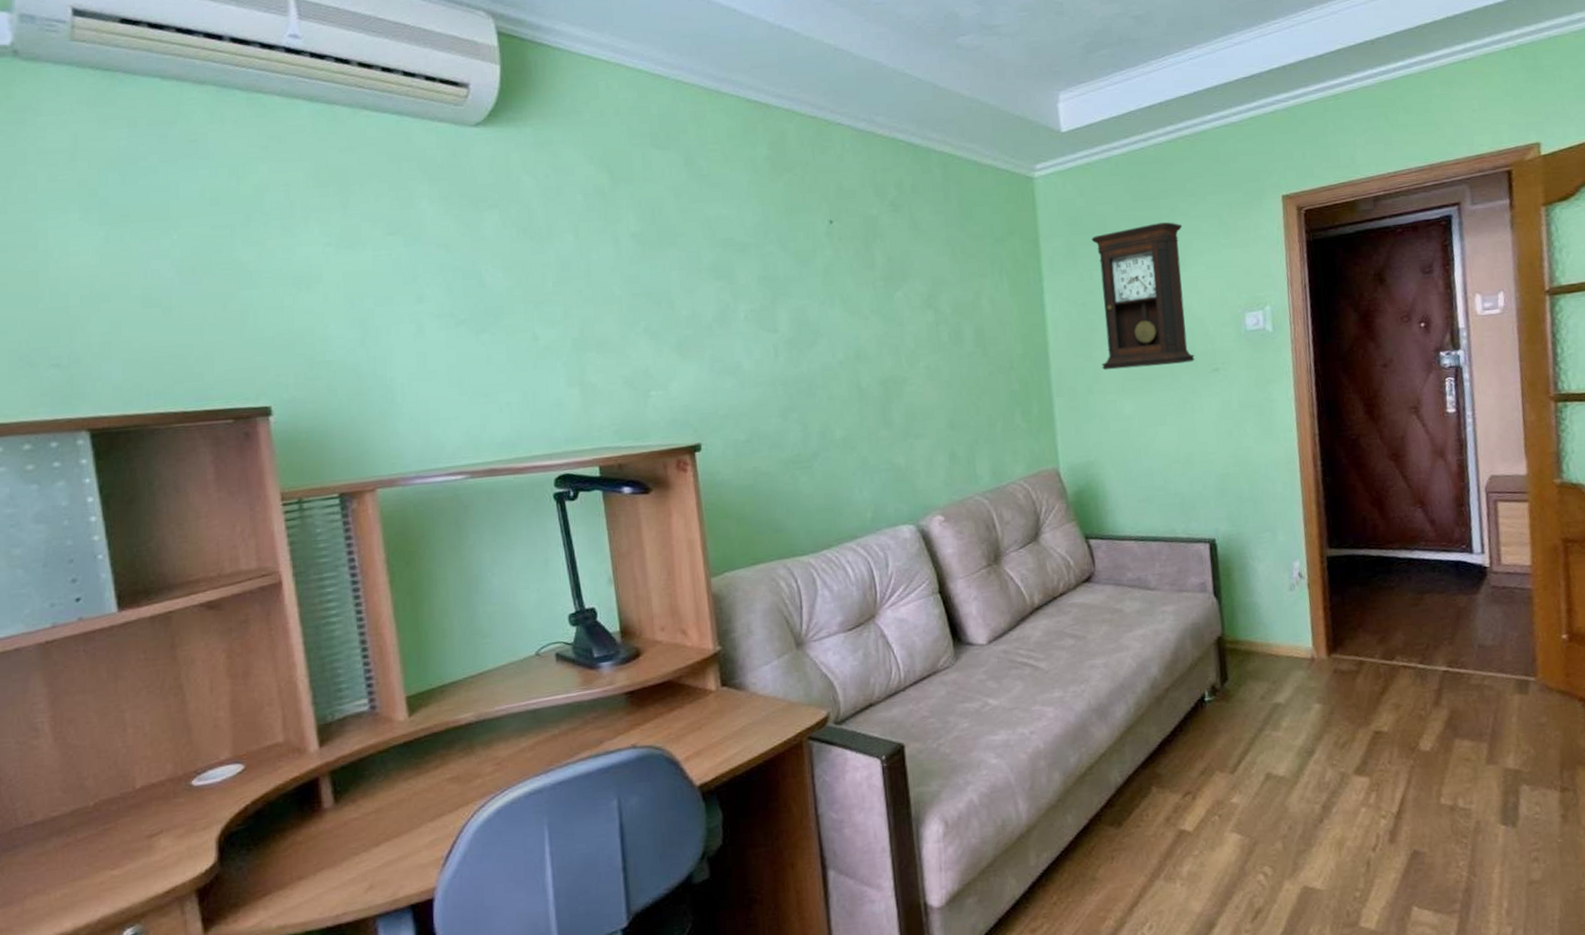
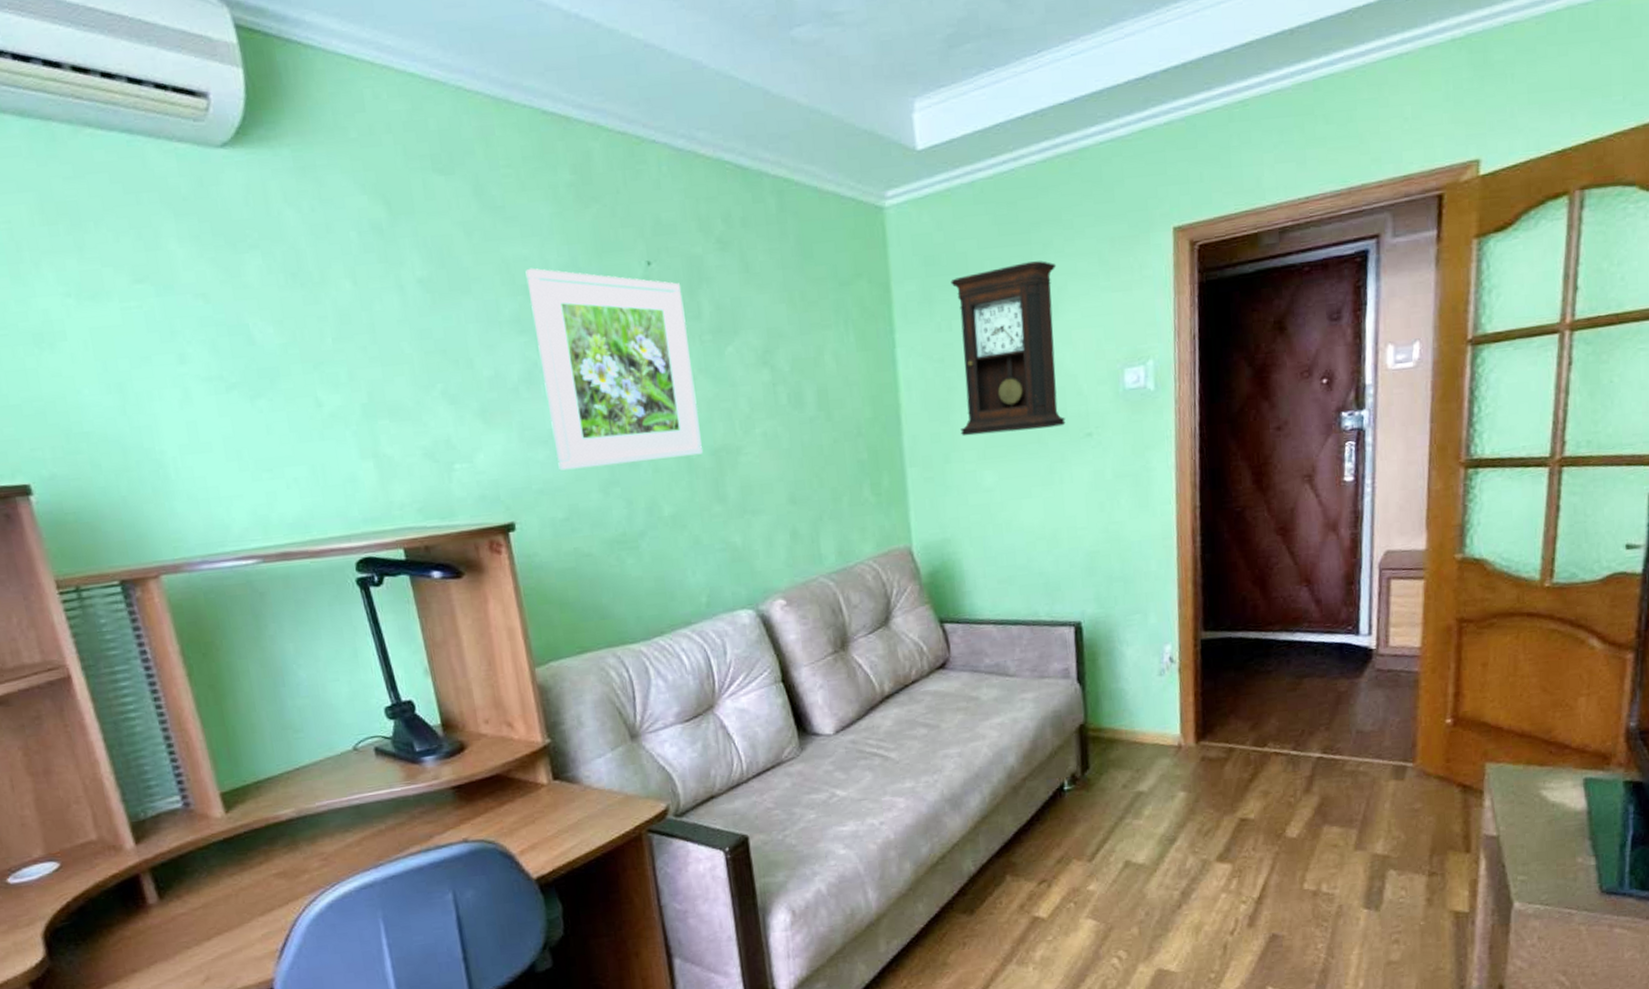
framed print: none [724,225,873,398] -> present [525,268,704,471]

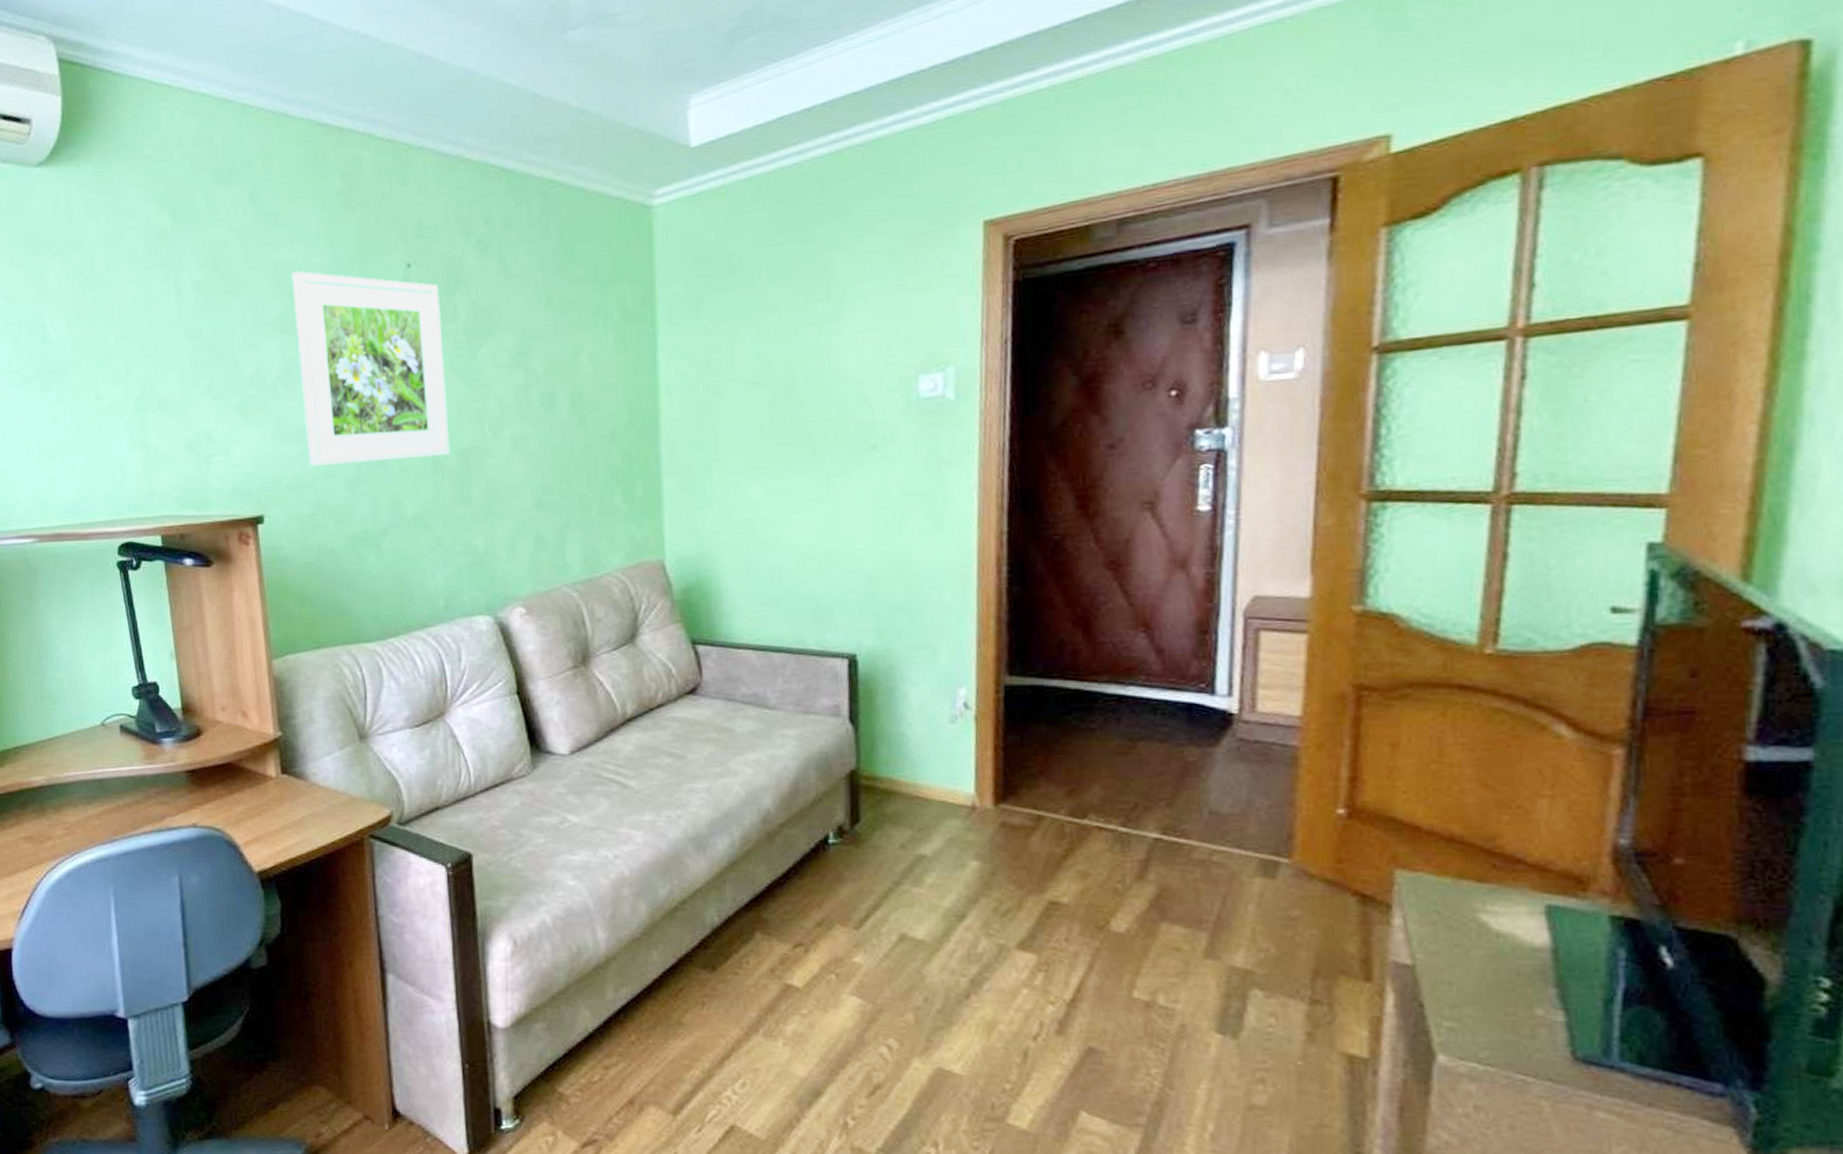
pendulum clock: present [951,261,1066,436] -> none [721,259,846,445]

